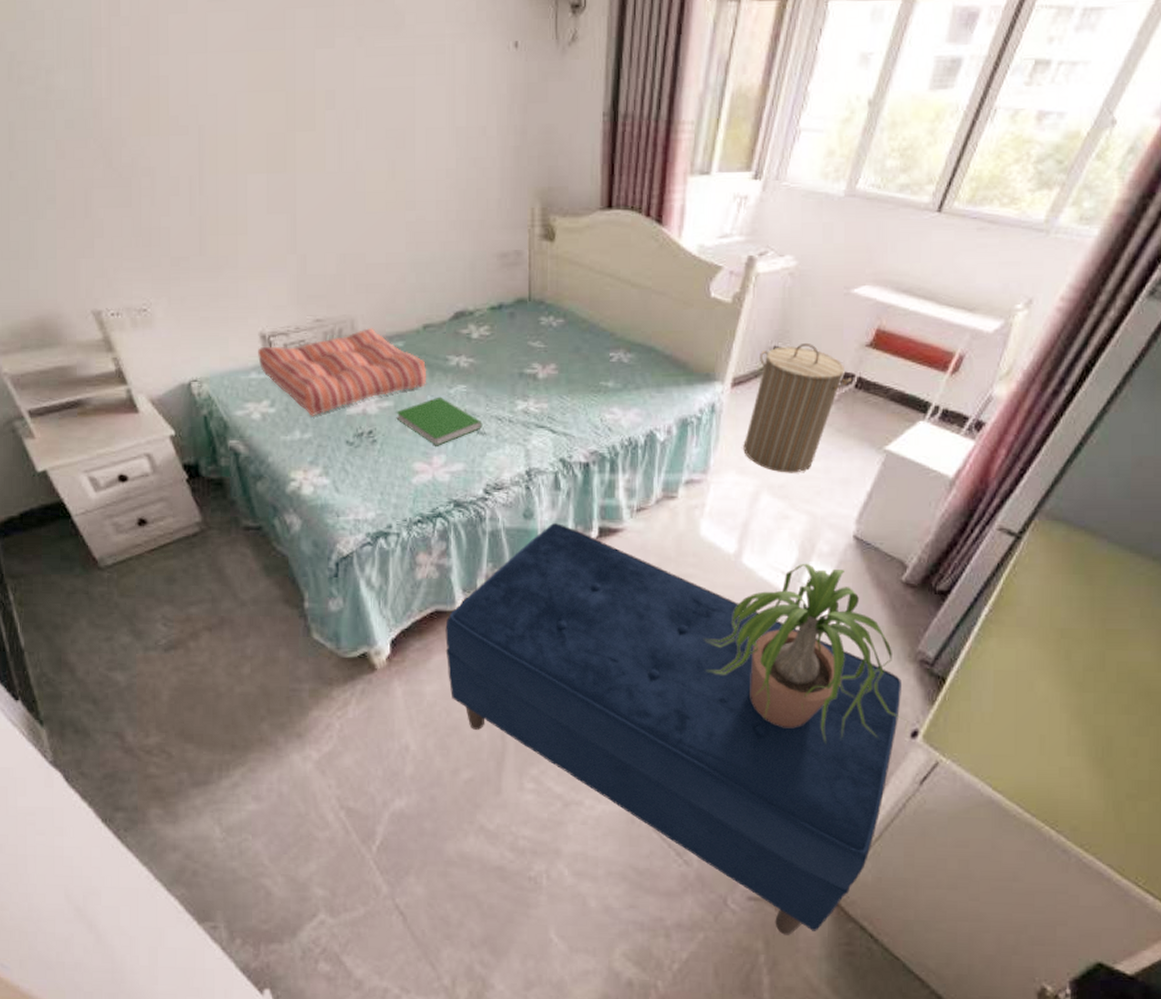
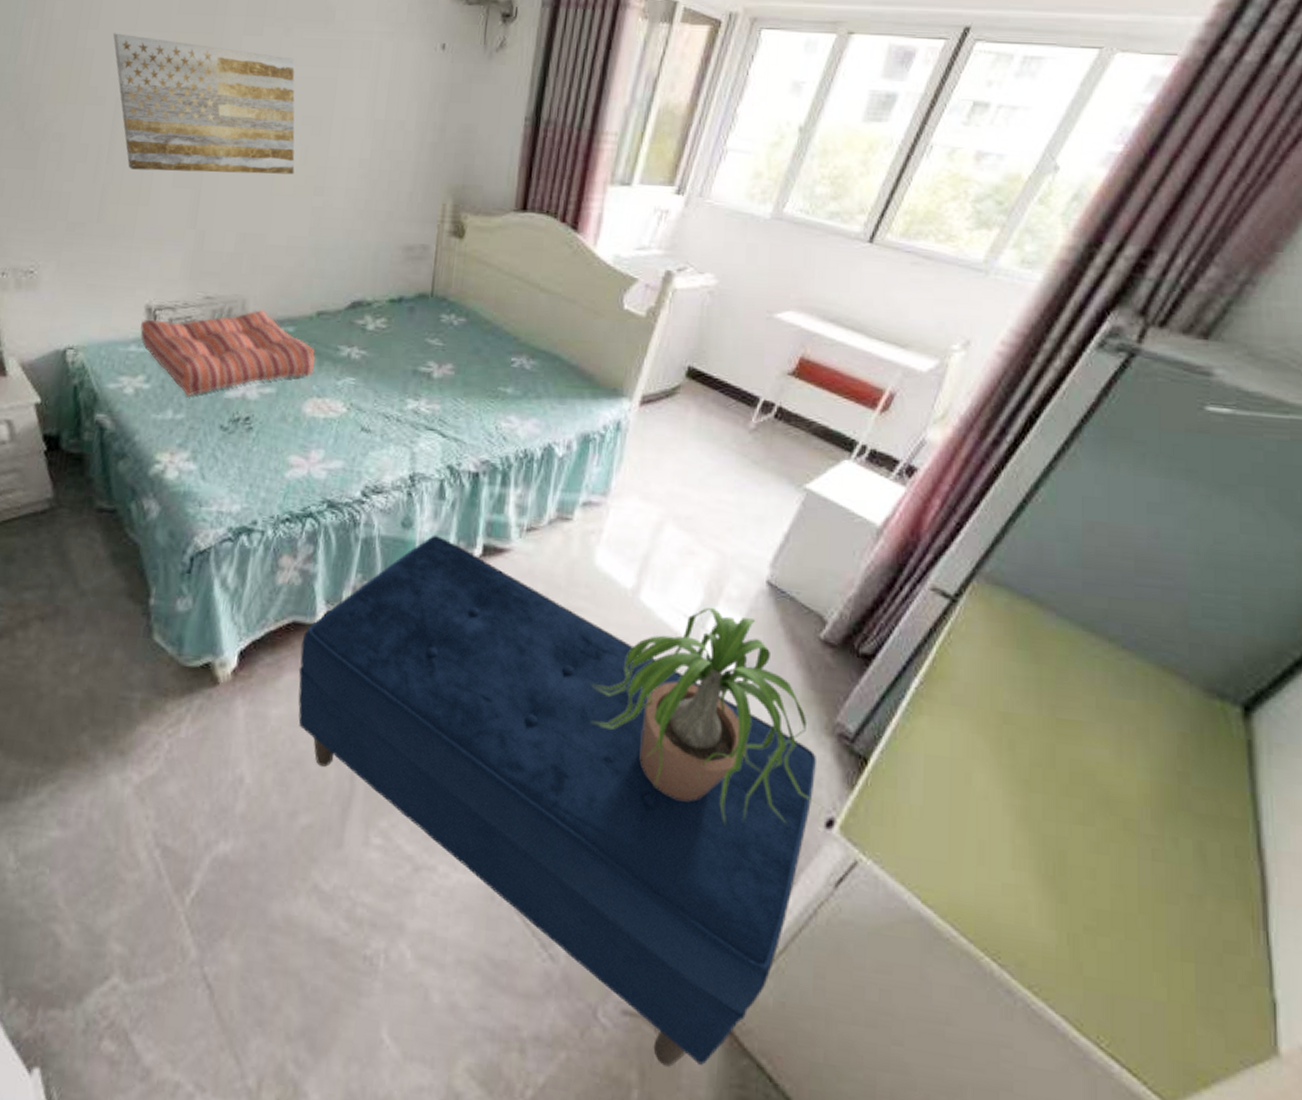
wall art: none [184,57,384,199] -> present [113,33,295,175]
hardcover book: present [396,396,483,446] -> none [276,387,369,440]
laundry hamper: present [743,342,853,473] -> none [649,365,772,505]

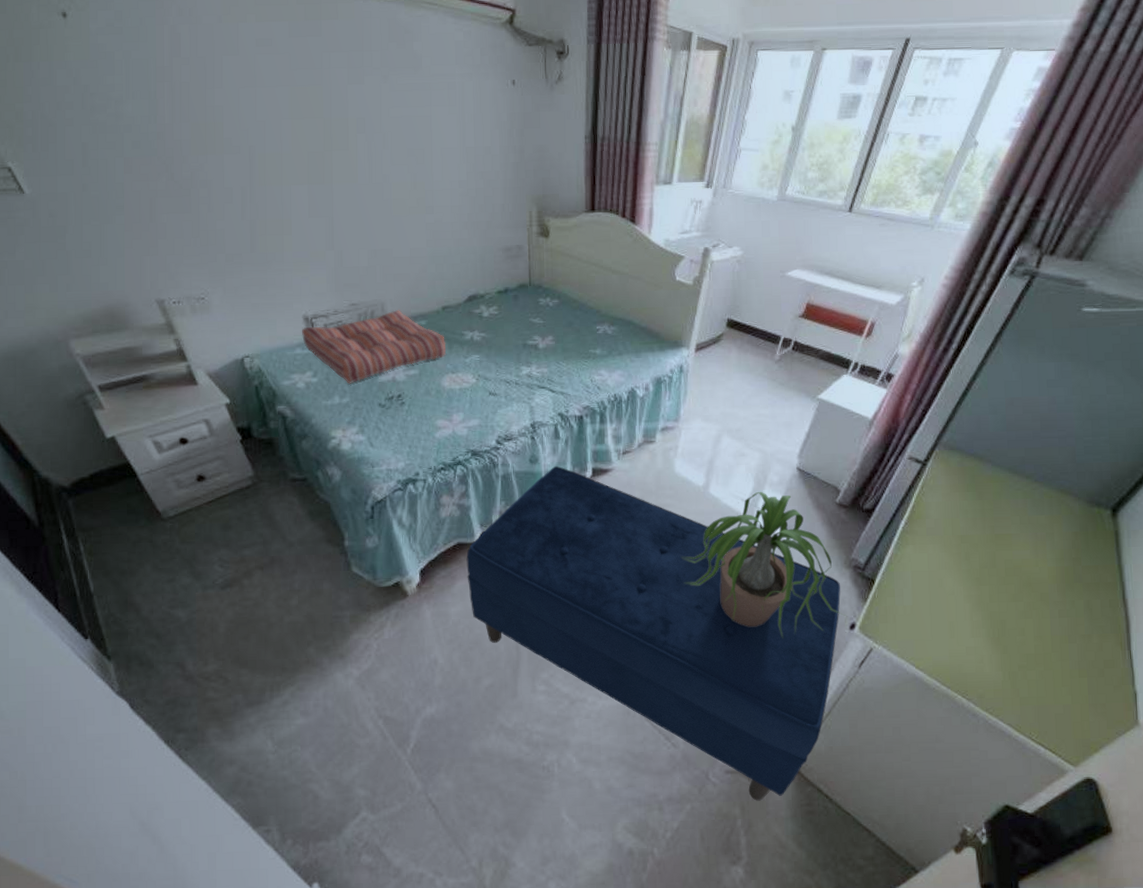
wall art: present [113,33,295,175] -> none [236,90,407,206]

